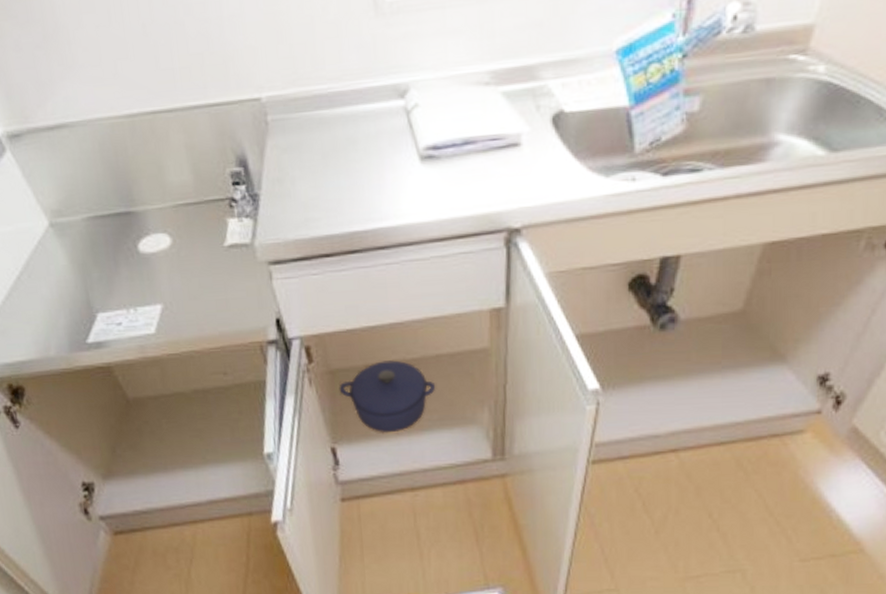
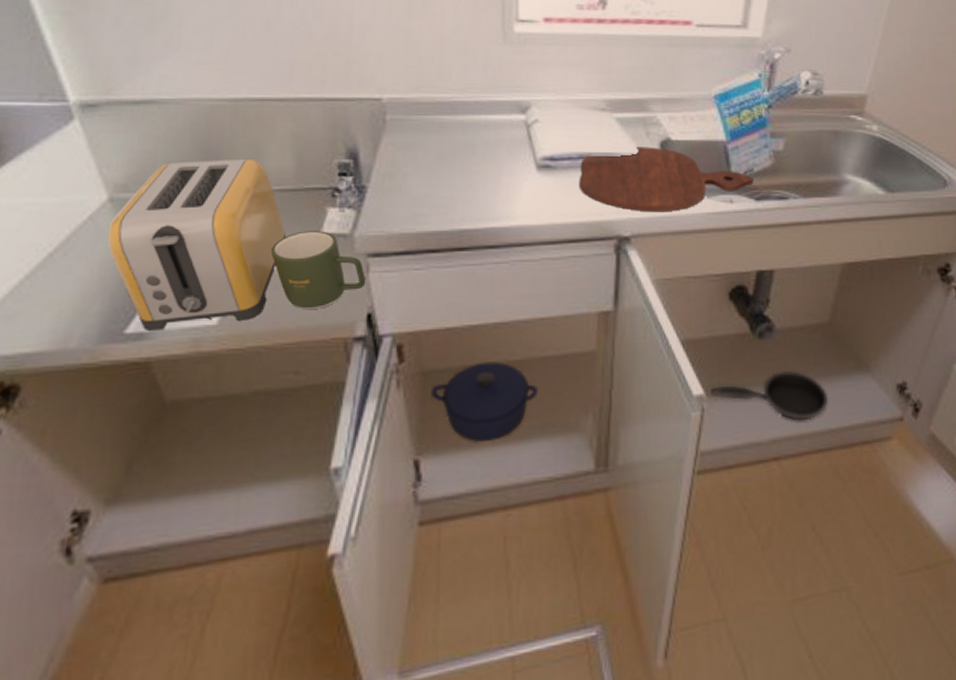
toaster: none [54,175,196,340] -> present [107,158,286,331]
mug: none [185,242,271,318] -> present [270,231,366,310]
cutting board: none [464,122,661,199] -> present [579,146,754,212]
frying pan: none [605,364,736,414] -> present [709,371,829,421]

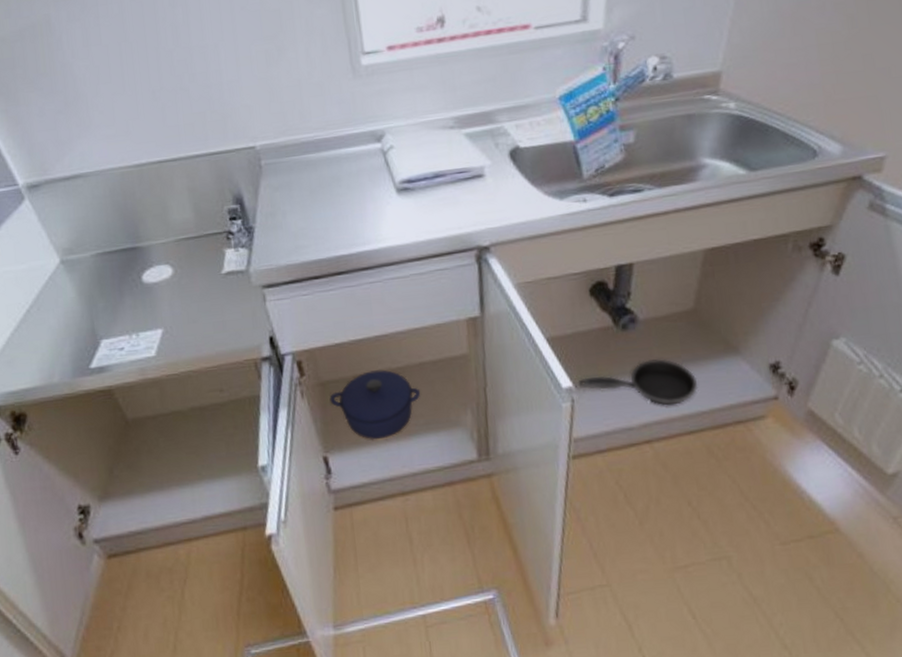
toaster: present [107,158,286,331] -> none [64,214,196,365]
mug: present [270,231,366,310] -> none [186,269,265,338]
cutting board: present [579,146,754,212] -> none [436,156,606,221]

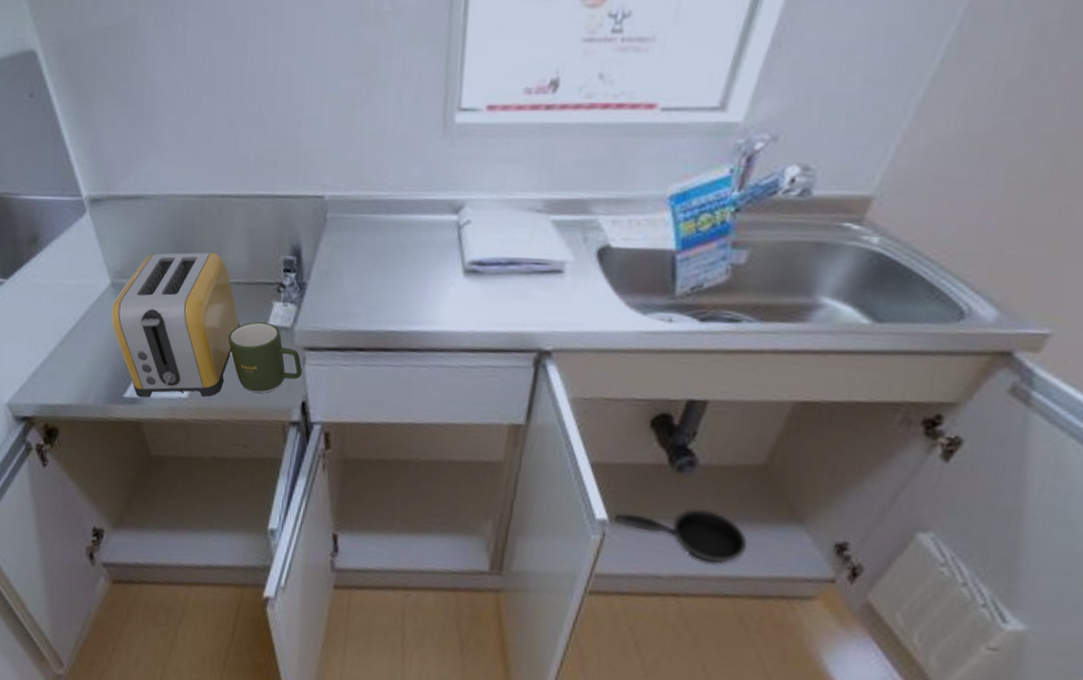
toaster: none [64,214,196,365] -> present [111,251,240,398]
mug: none [186,269,265,338] -> present [227,322,303,394]
cooking pot: present [329,369,421,440] -> none [350,458,445,529]

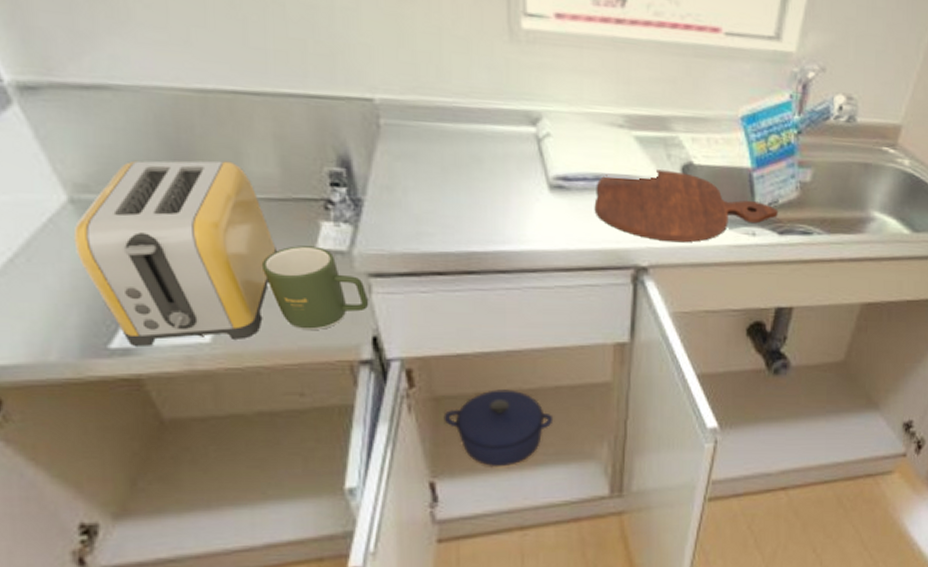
cooking pot: none [350,458,445,529] -> present [443,389,554,468]
cutting board: none [504,253,702,327] -> present [594,169,778,243]
frying pan: present [613,509,747,563] -> none [723,408,838,455]

